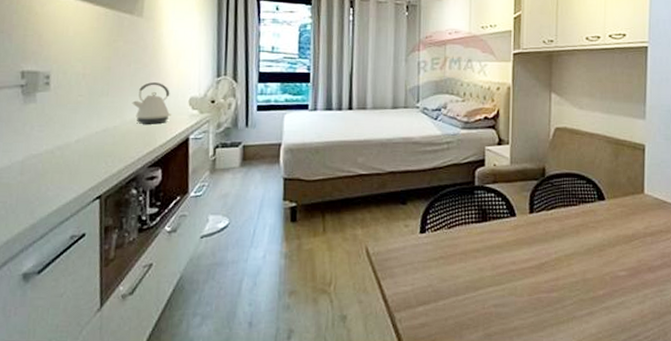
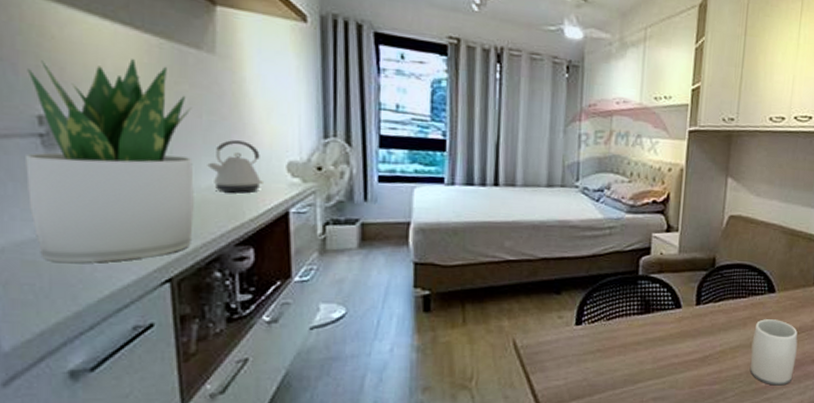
planter: none [9,25,124,185] -> present [26,59,194,264]
mug: none [586,226,632,294] -> present [749,319,798,386]

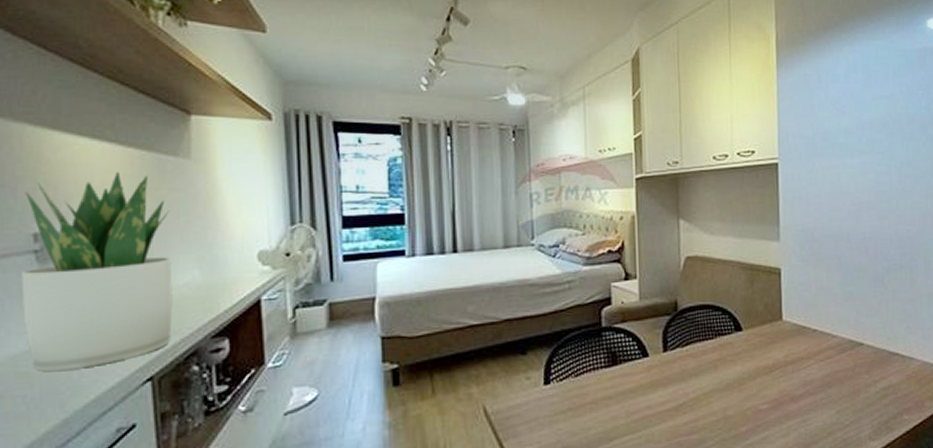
kettle: present [207,140,263,193] -> none [184,236,236,287]
mug: present [749,319,798,386] -> none [725,358,774,430]

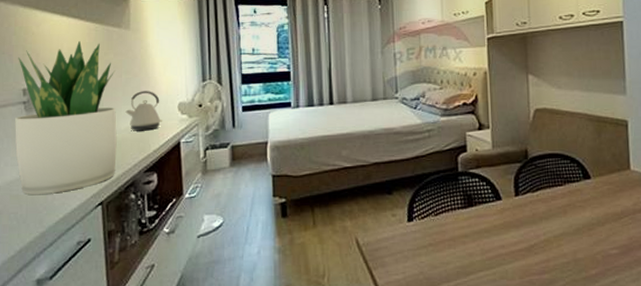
kettle: none [184,236,236,287] -> present [125,91,162,131]

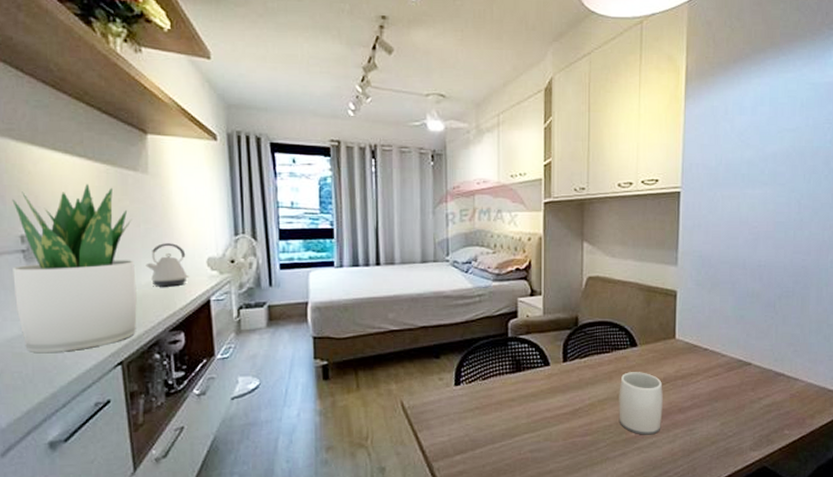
mug: none [574,205,624,273] -> present [618,372,663,435]

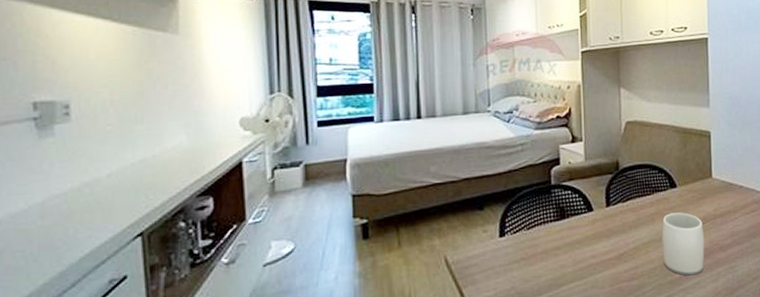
planter: present [12,184,137,354] -> none [21,47,162,229]
kettle: present [145,243,189,287] -> none [172,104,220,151]

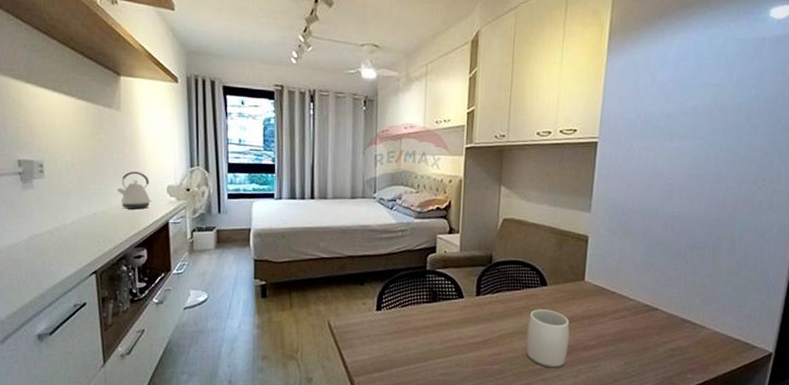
kettle: none [172,104,220,151] -> present [117,171,152,210]

